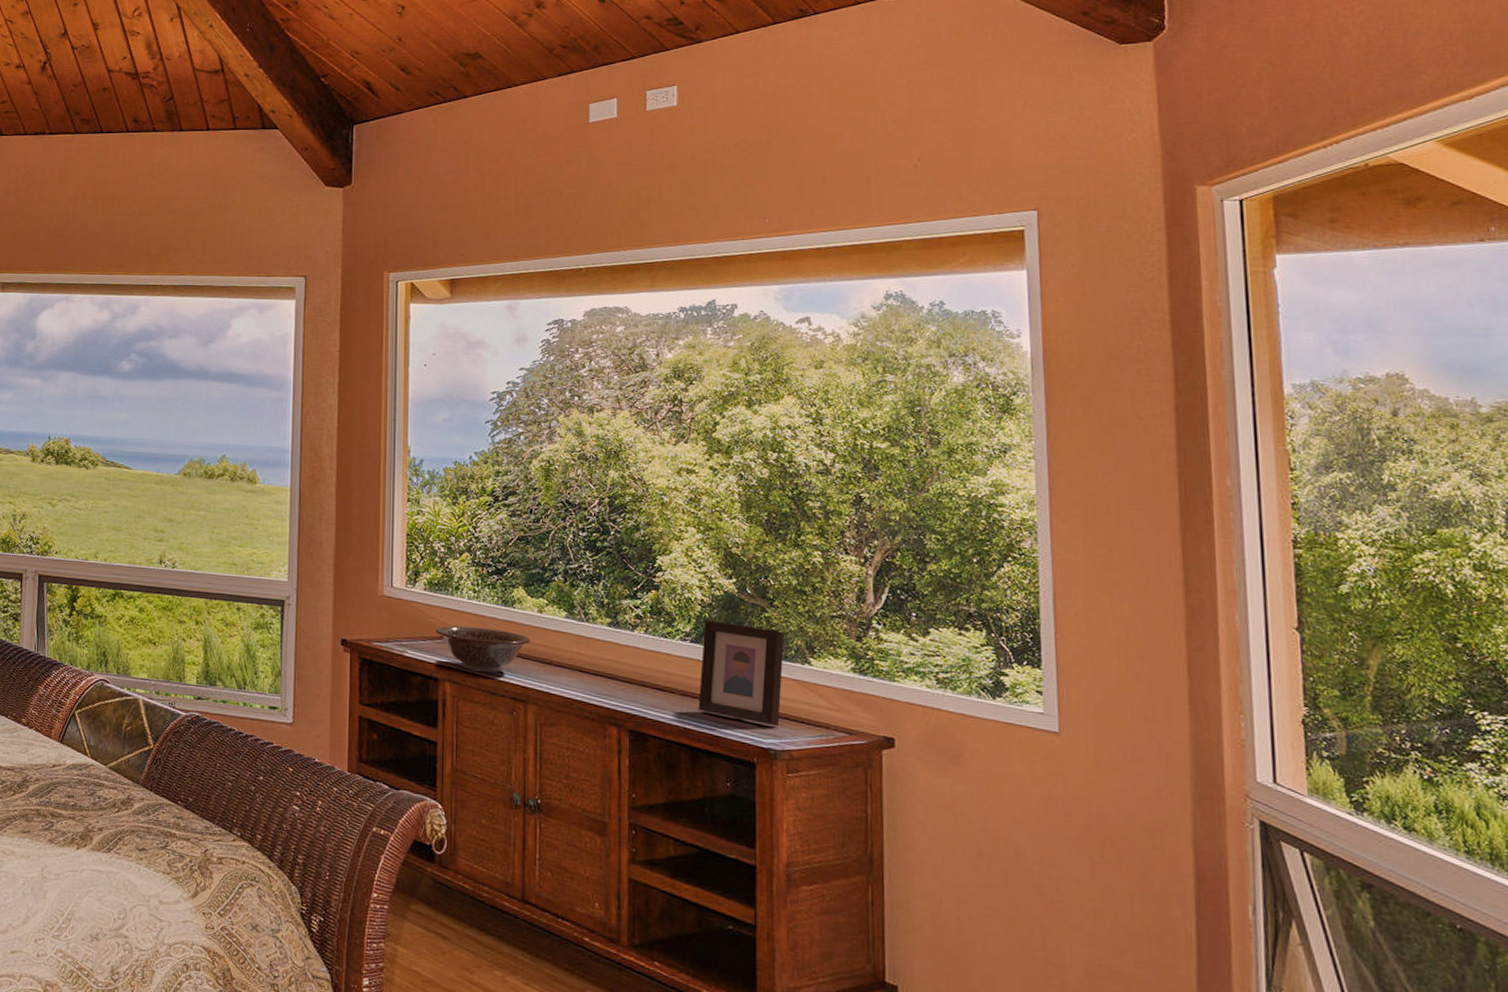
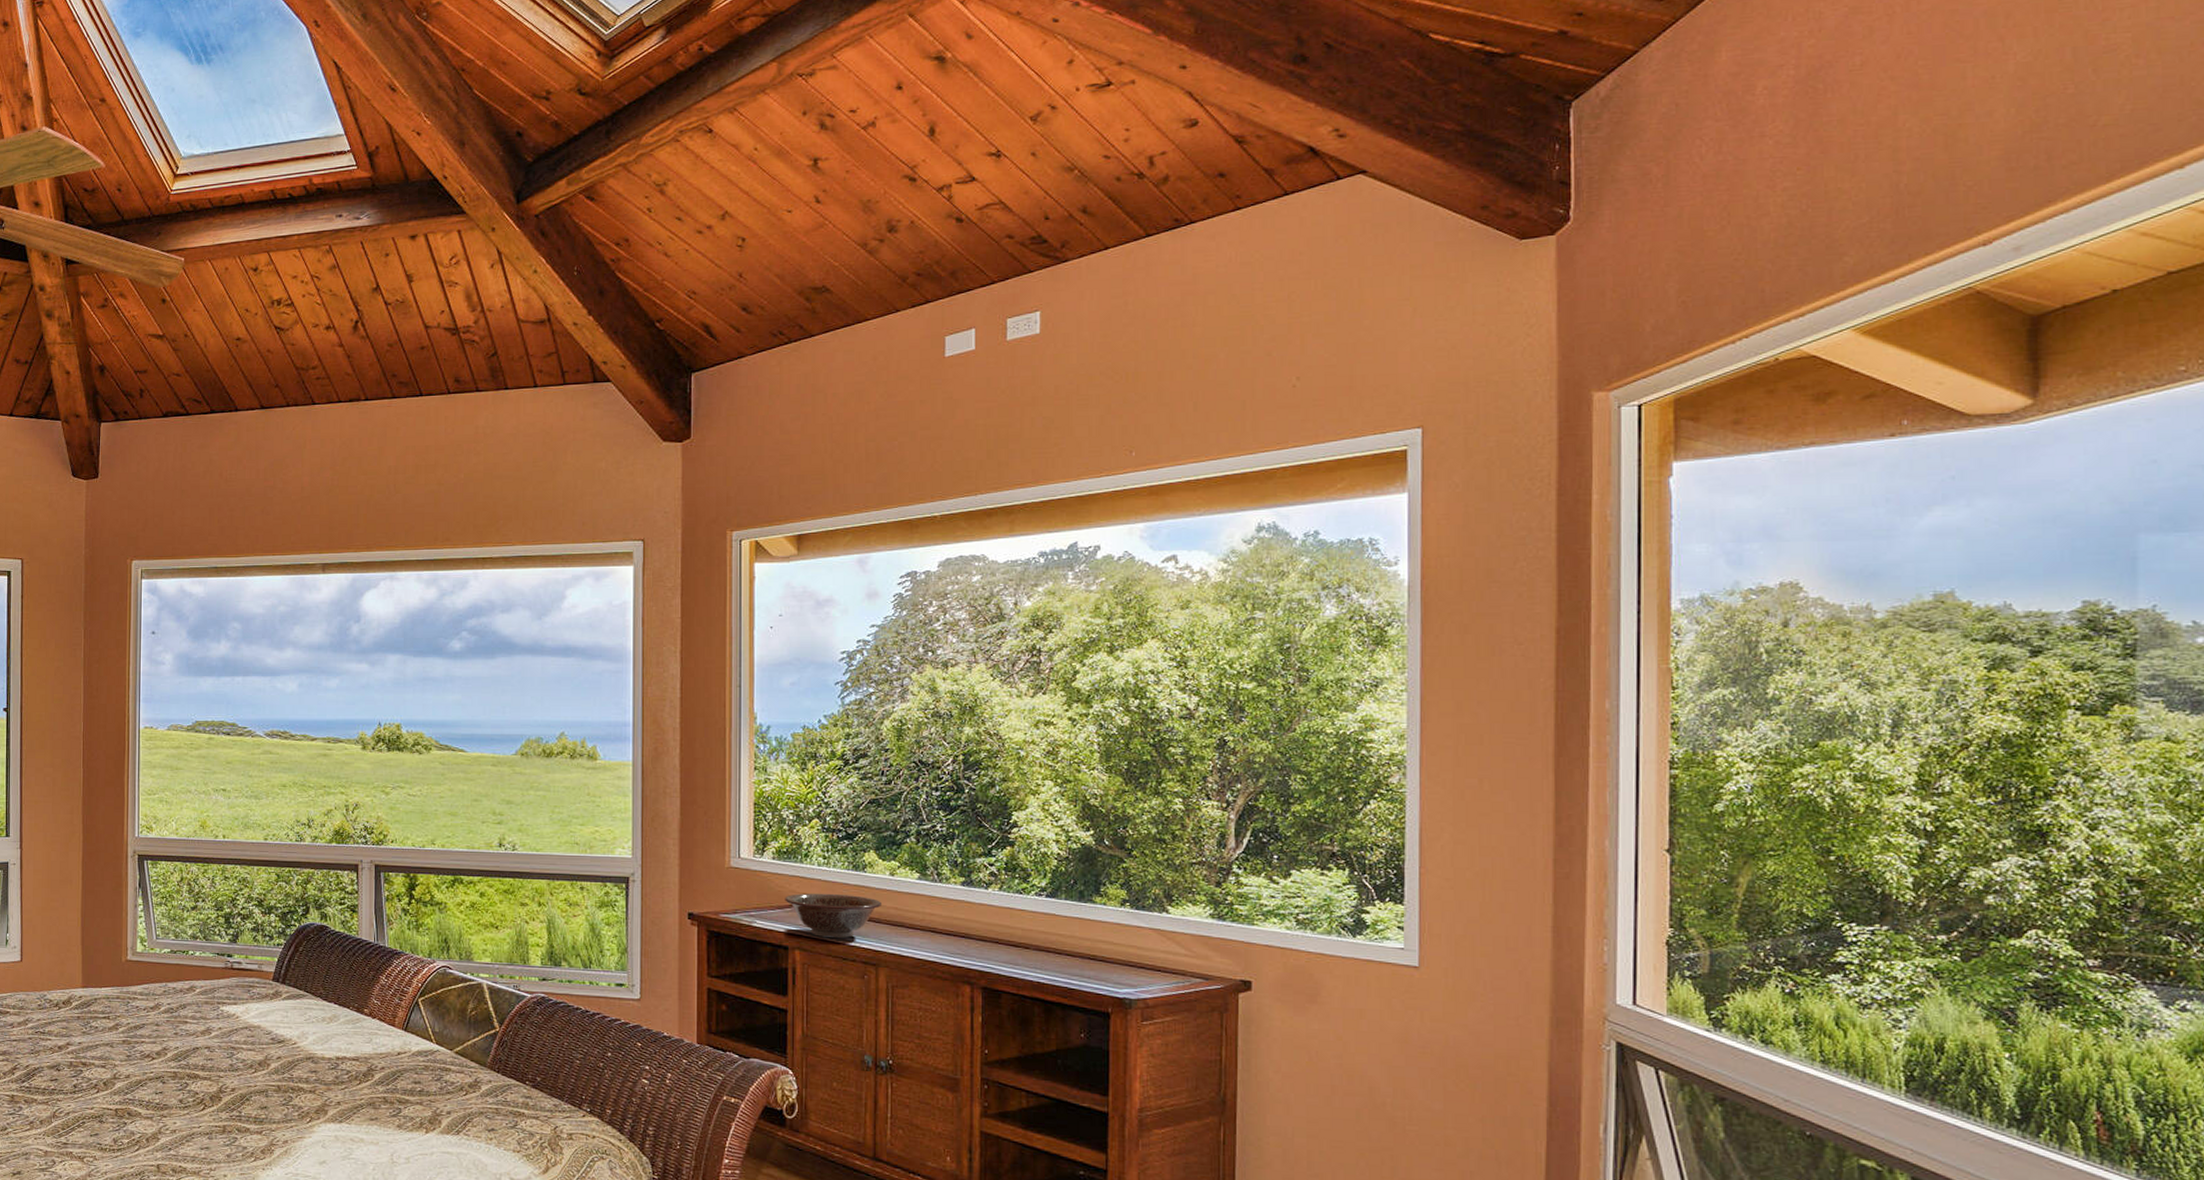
picture frame: present [698,620,785,727] -> none [1053,874,1143,976]

